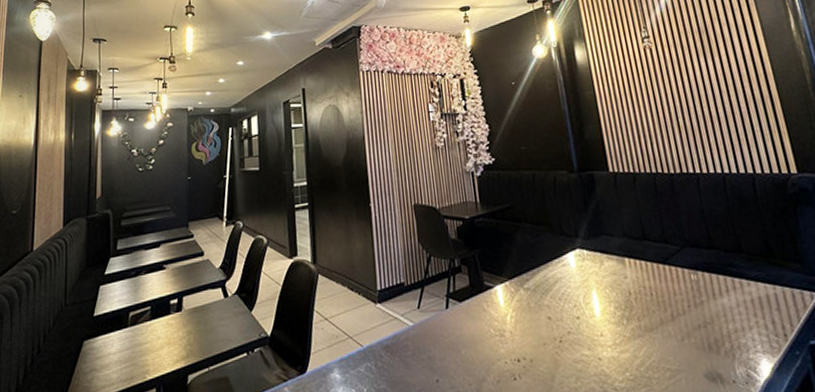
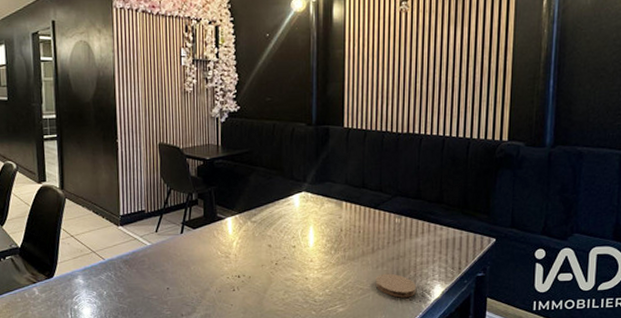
coaster: none [683,346,739,380] -> present [375,273,416,298]

